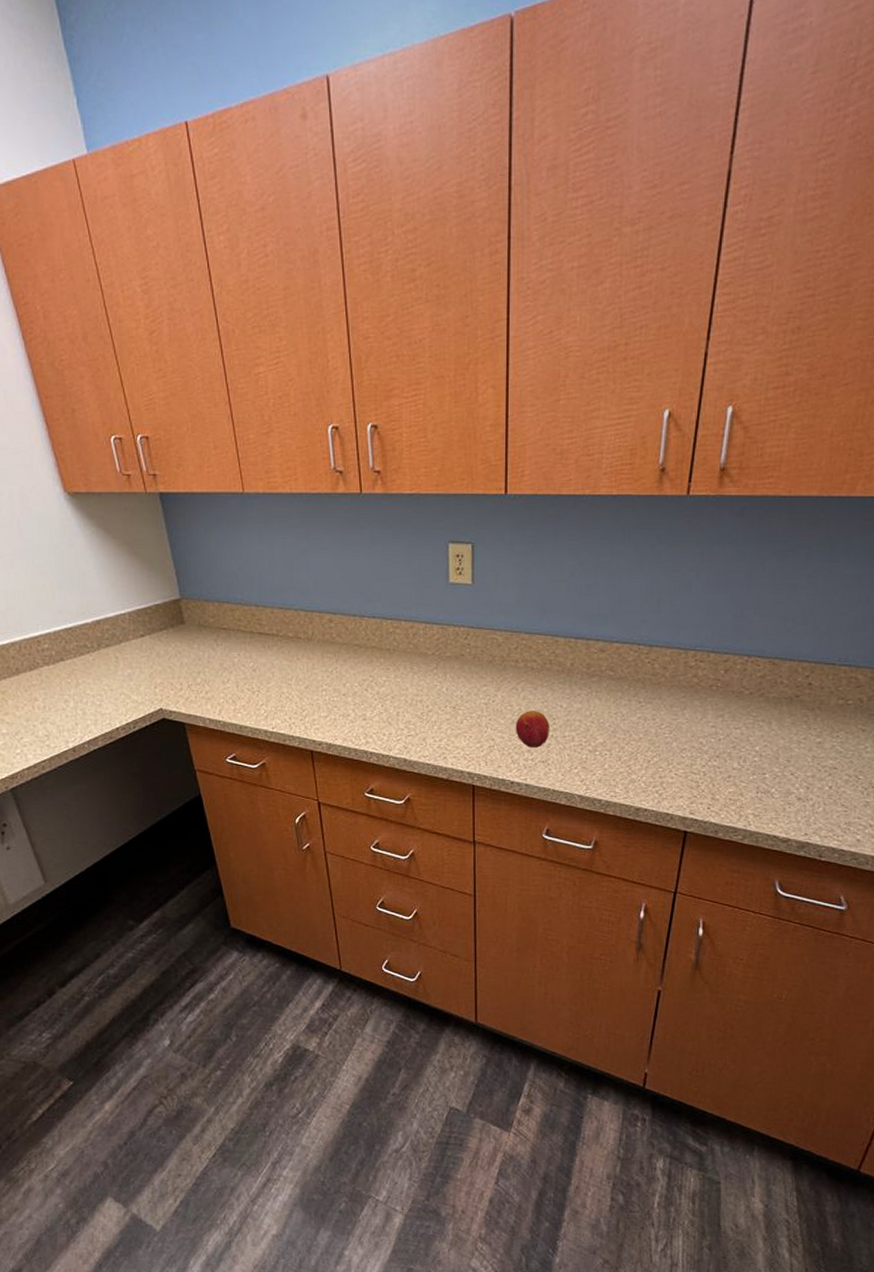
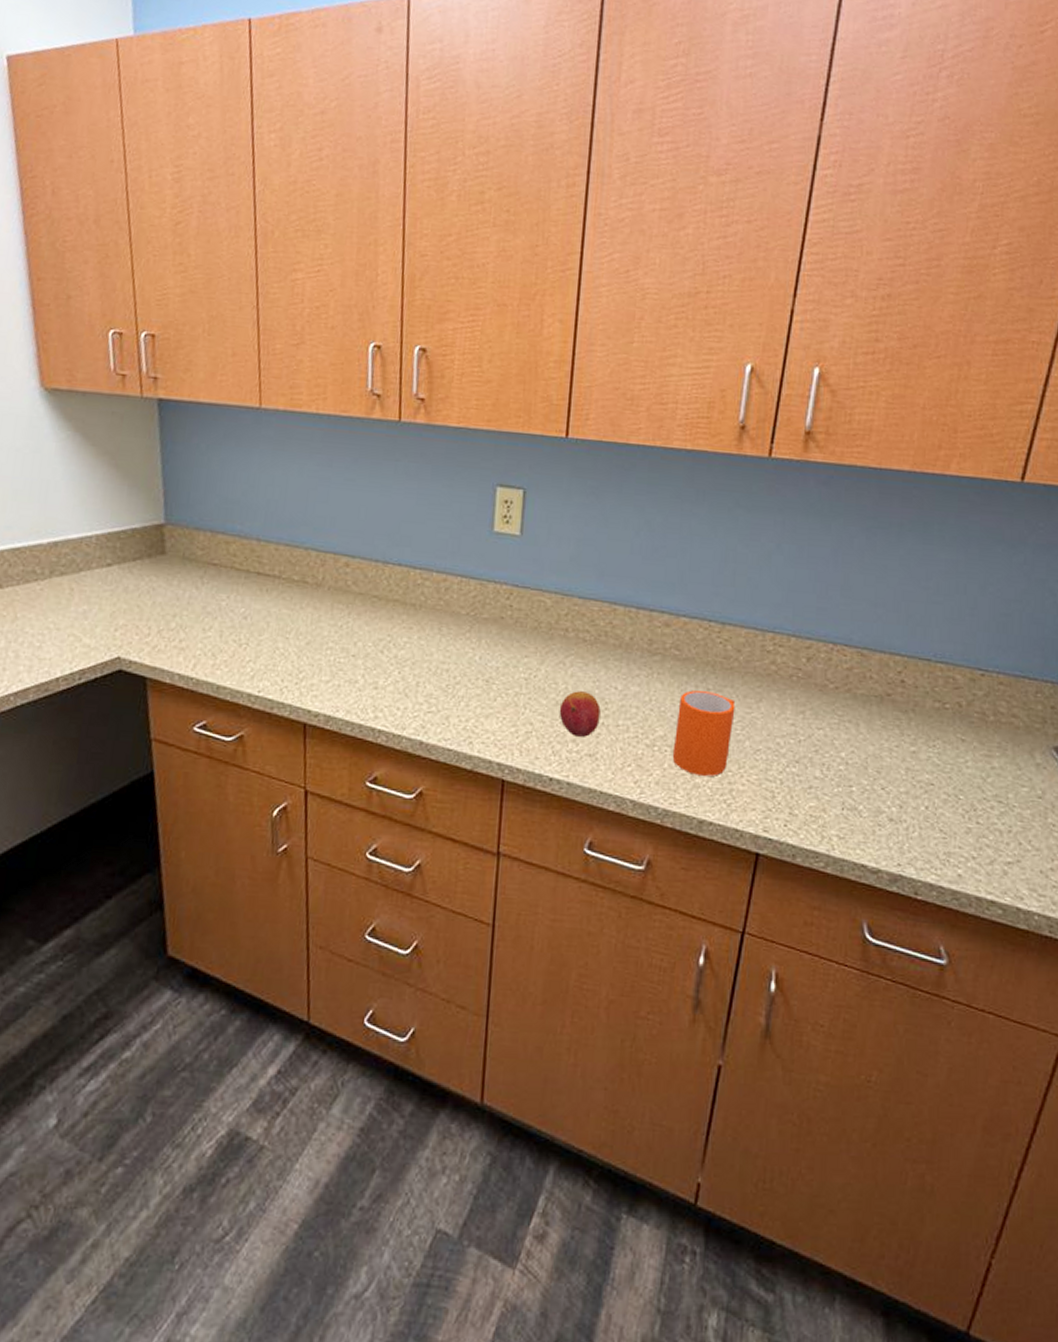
mug: none [611,704,664,774] -> present [672,690,736,777]

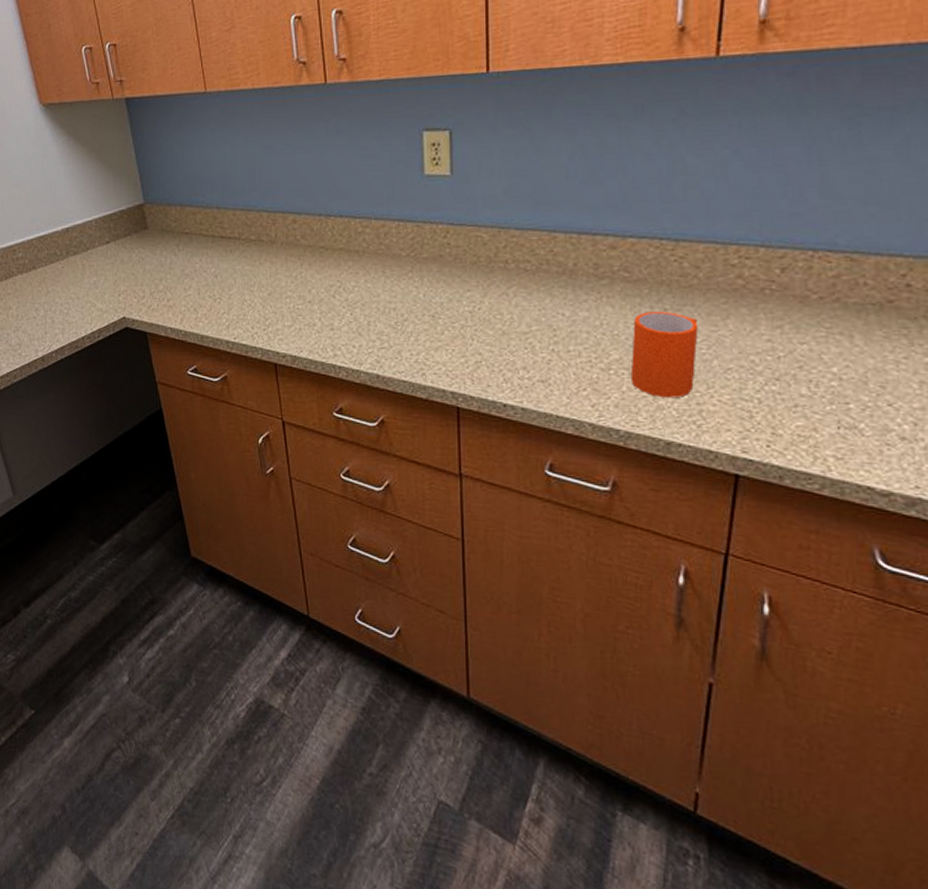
fruit: present [559,691,601,737] -> none [506,320,549,364]

